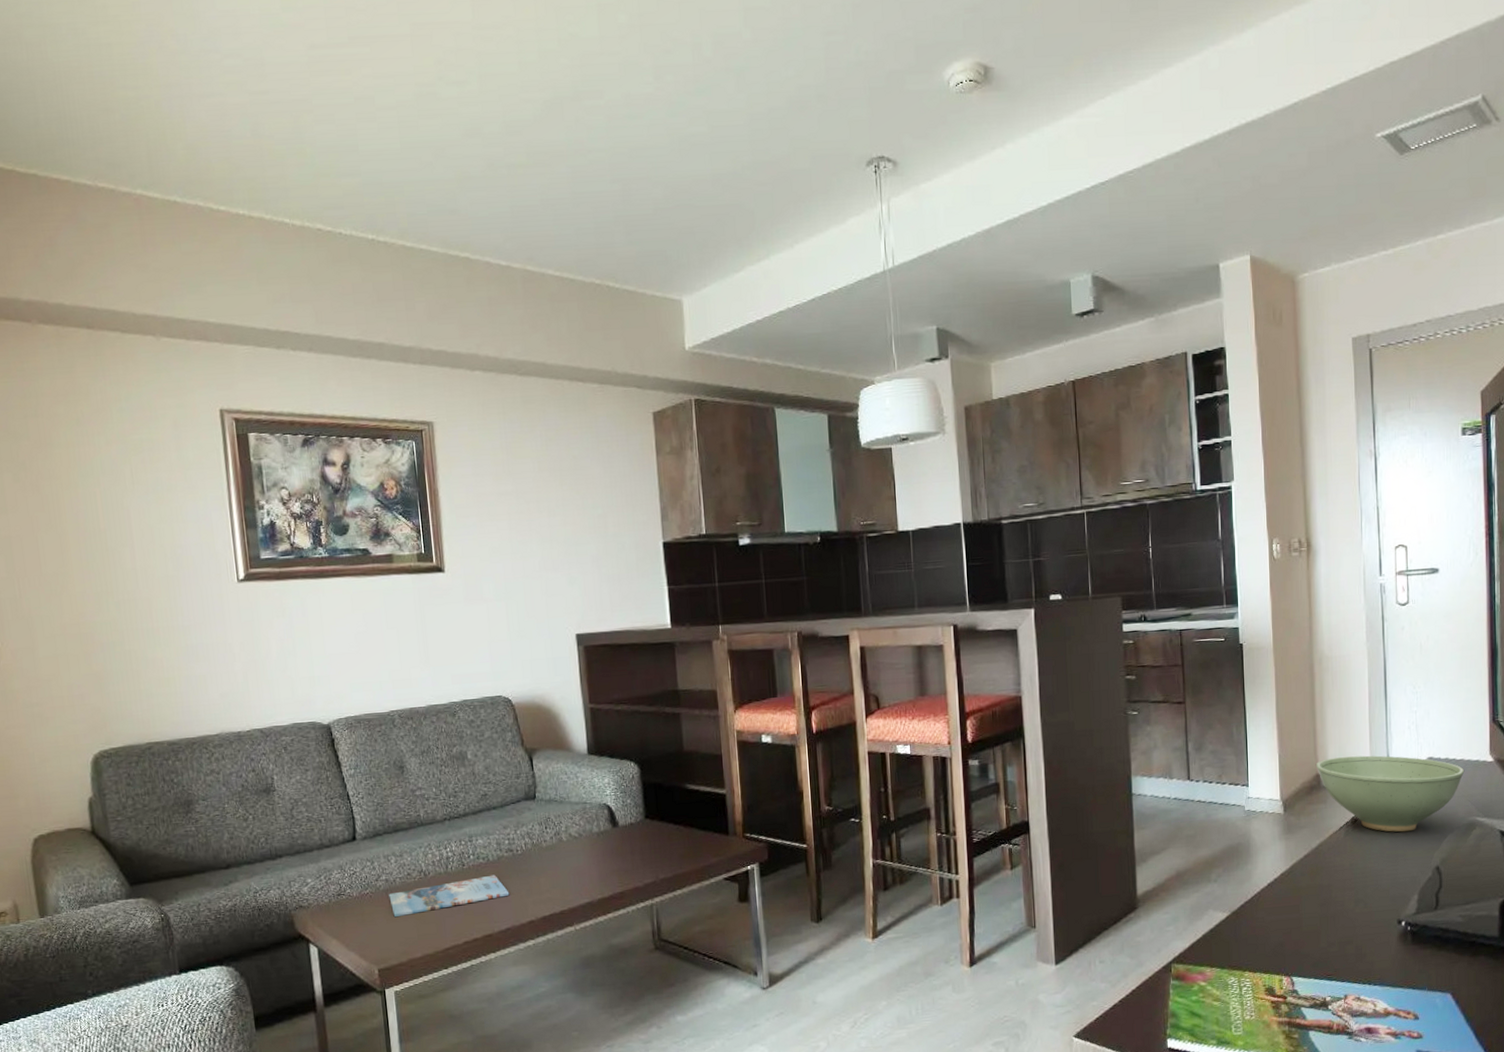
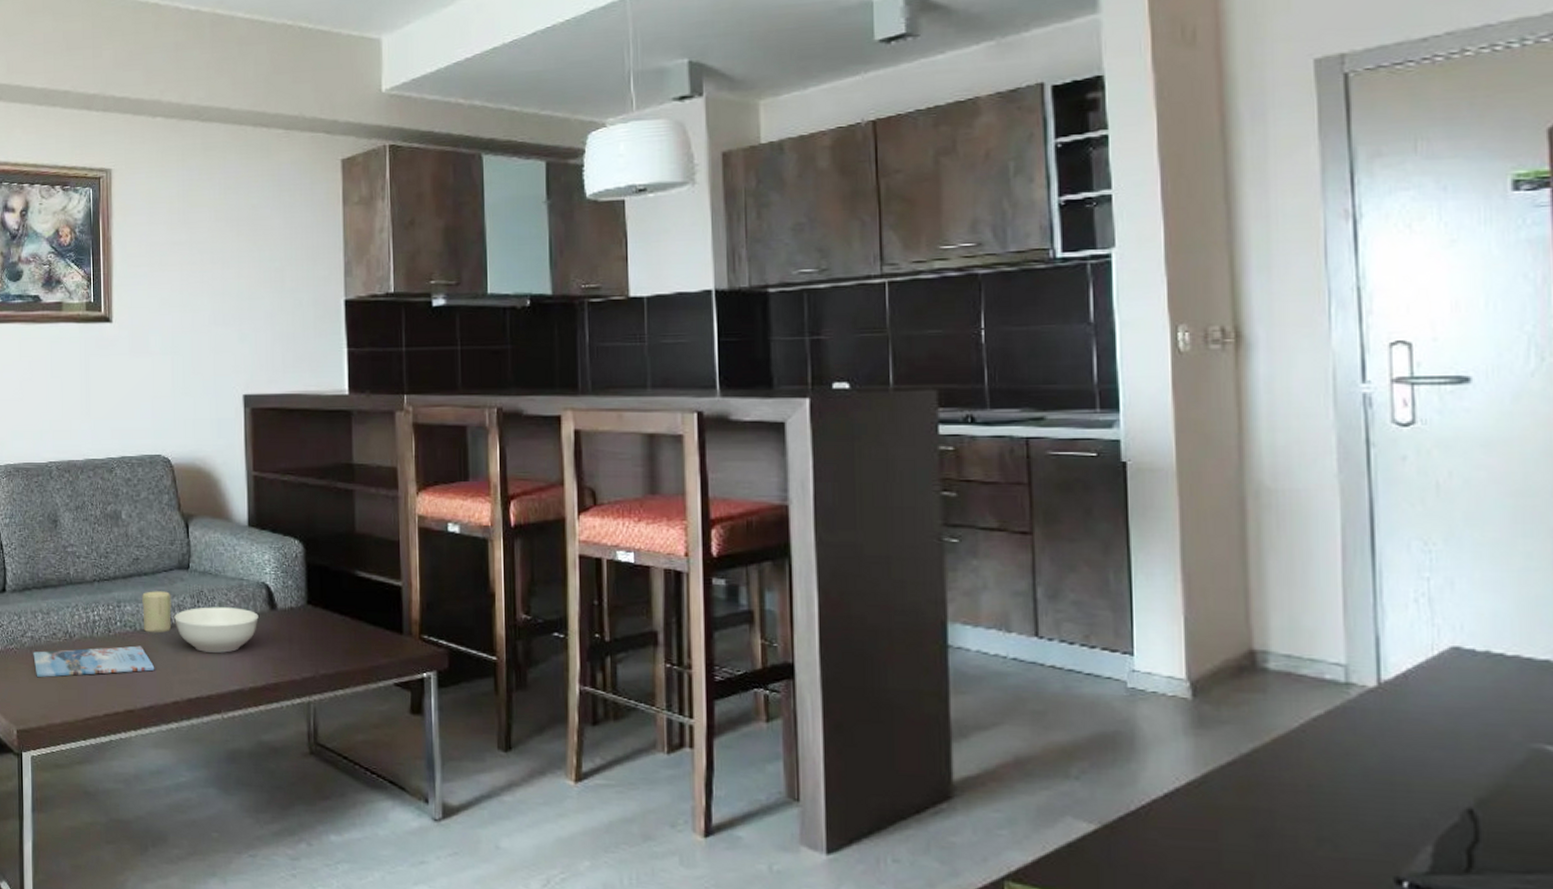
candle: none [492,822,523,862] -> present [142,591,172,634]
bowl: none [524,829,603,873] -> present [174,607,259,653]
bowl: present [1315,755,1465,832] -> none [1247,631,1522,751]

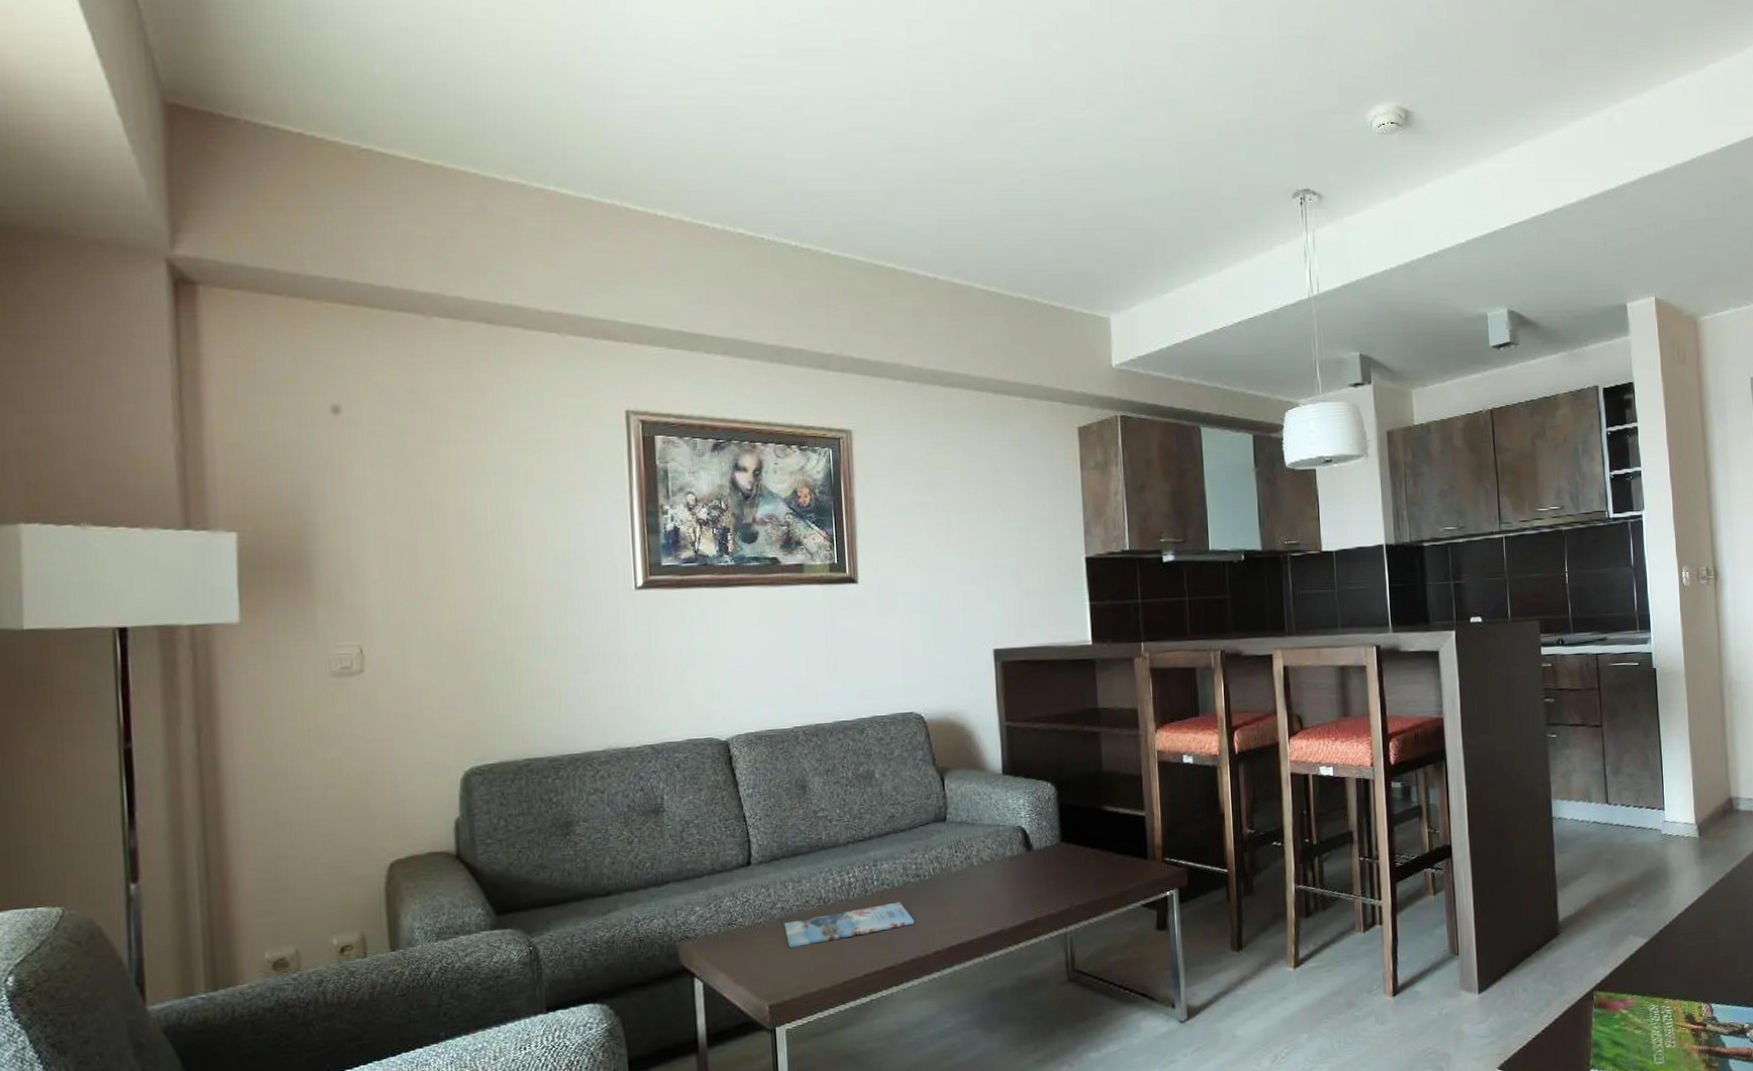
candle: present [142,591,172,634] -> none [899,845,931,888]
bowl: present [174,607,259,653] -> none [933,853,1016,900]

